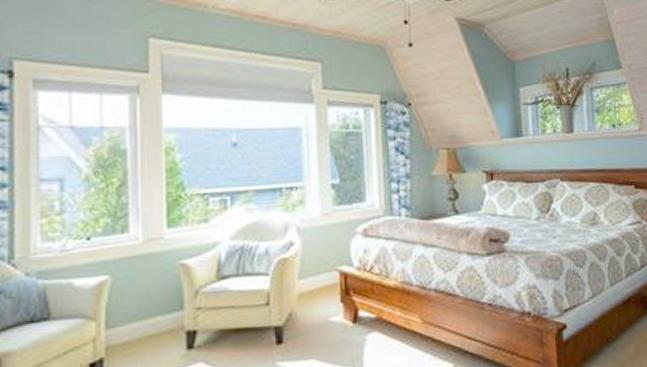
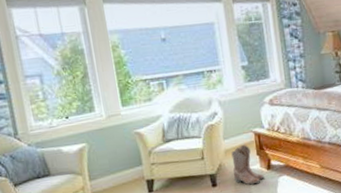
boots: none [306,286,348,344] -> present [231,144,264,185]

